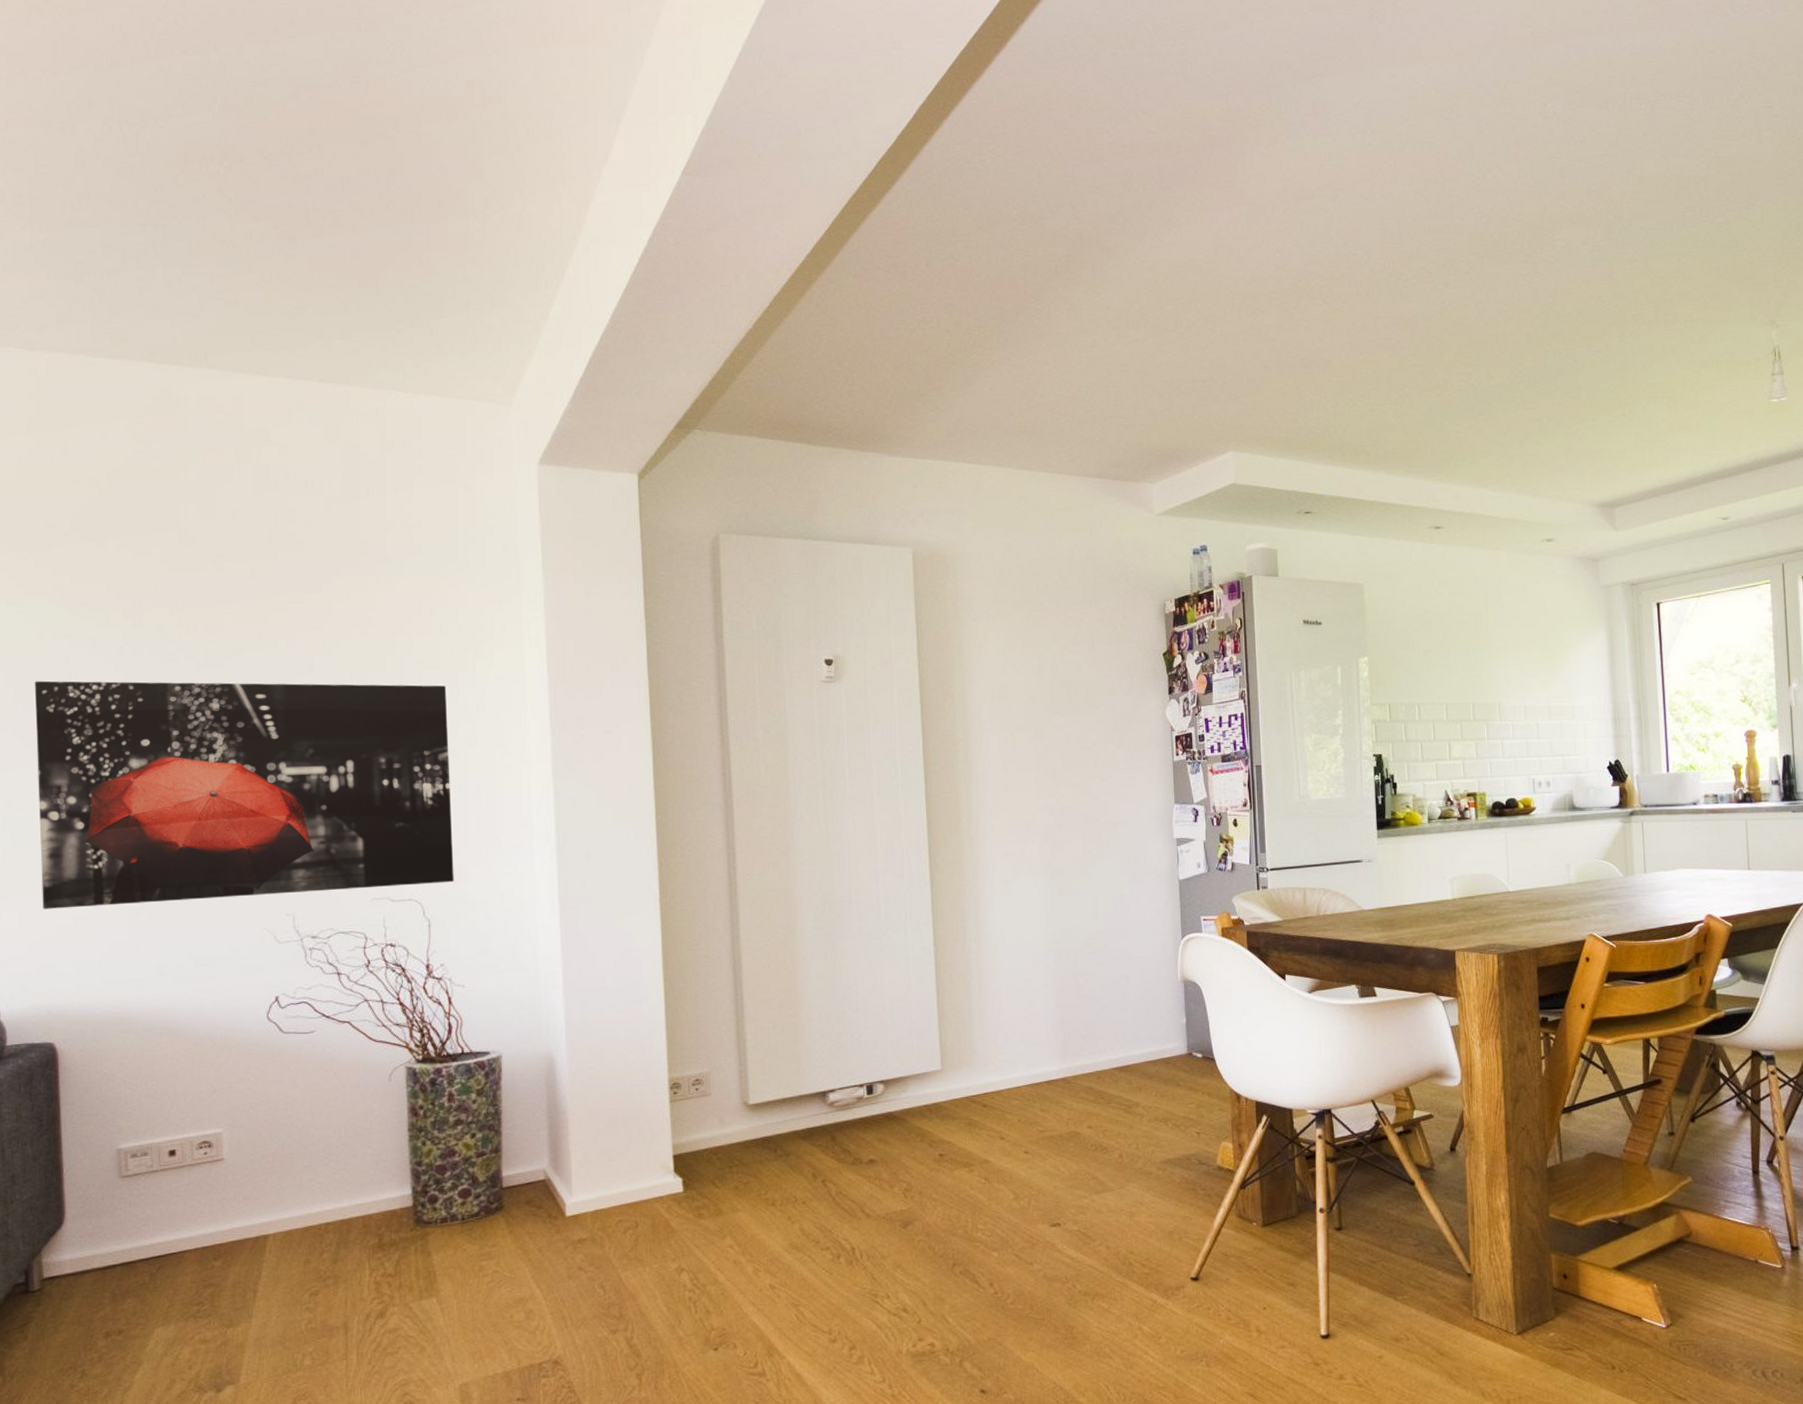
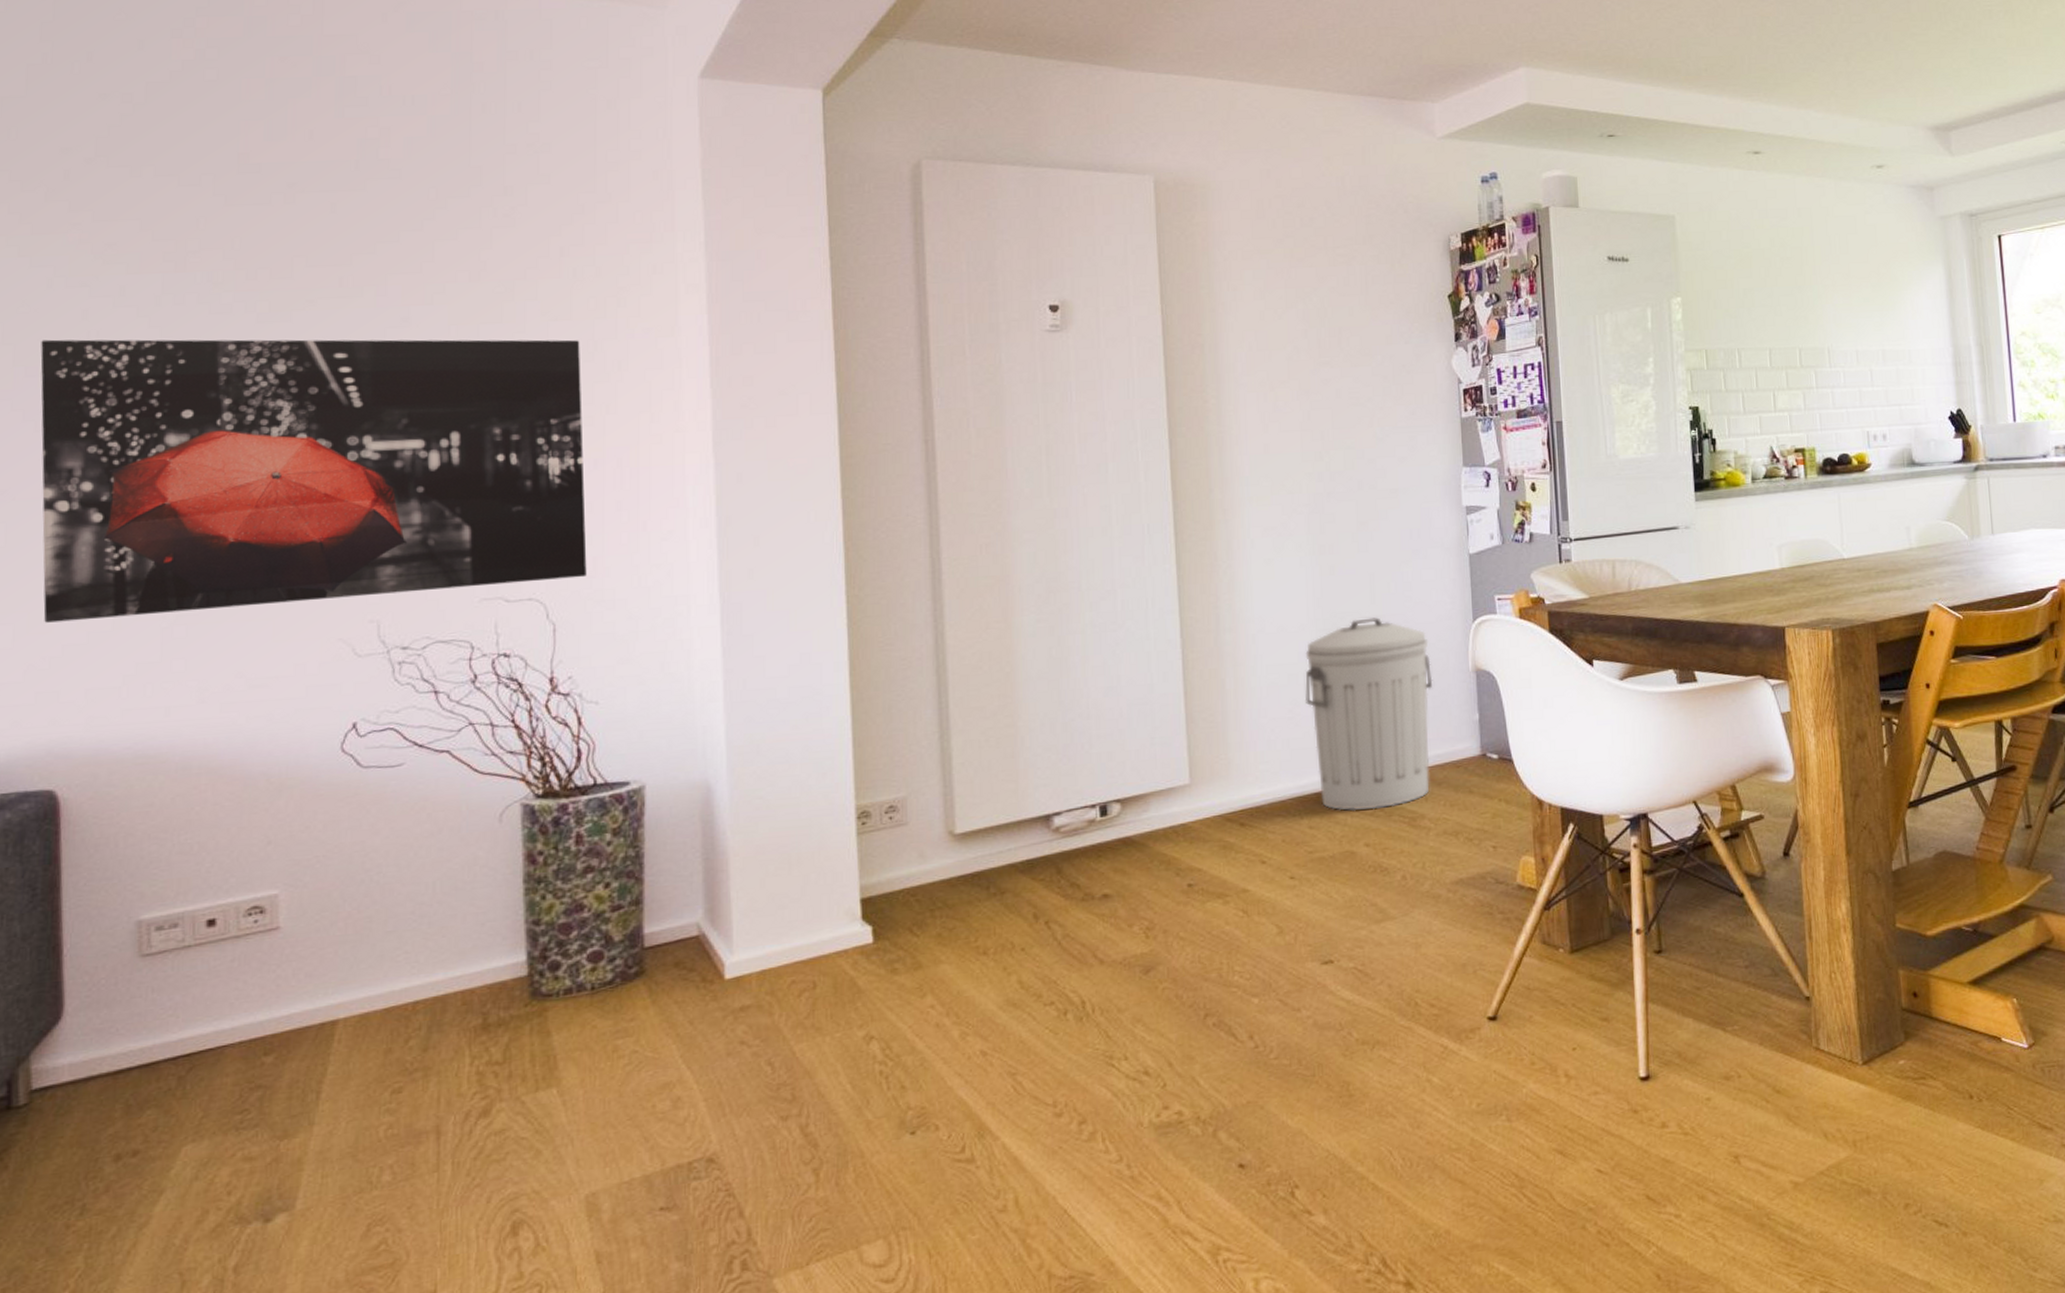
trash can: none [1038,933,1147,1098] -> present [1305,617,1433,811]

